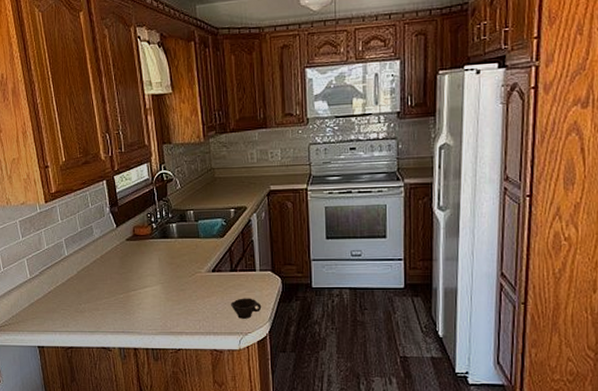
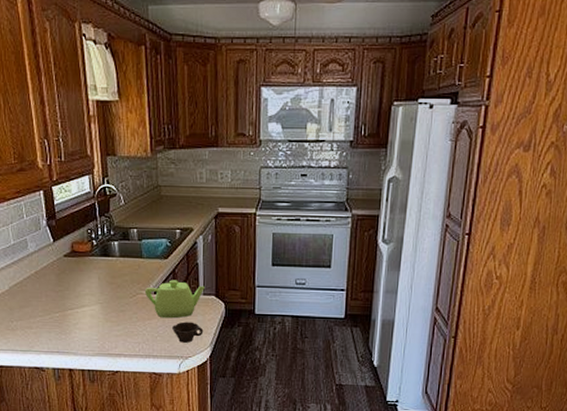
teapot: none [202,257,261,295] -> present [144,280,205,319]

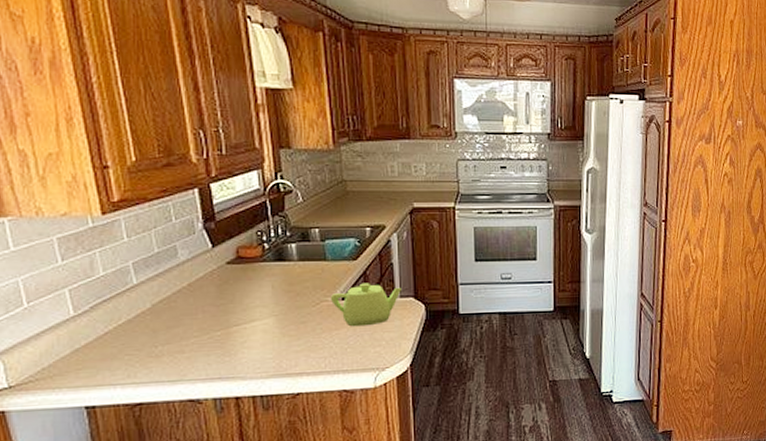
cup: present [172,321,204,343] -> none [365,328,402,352]

